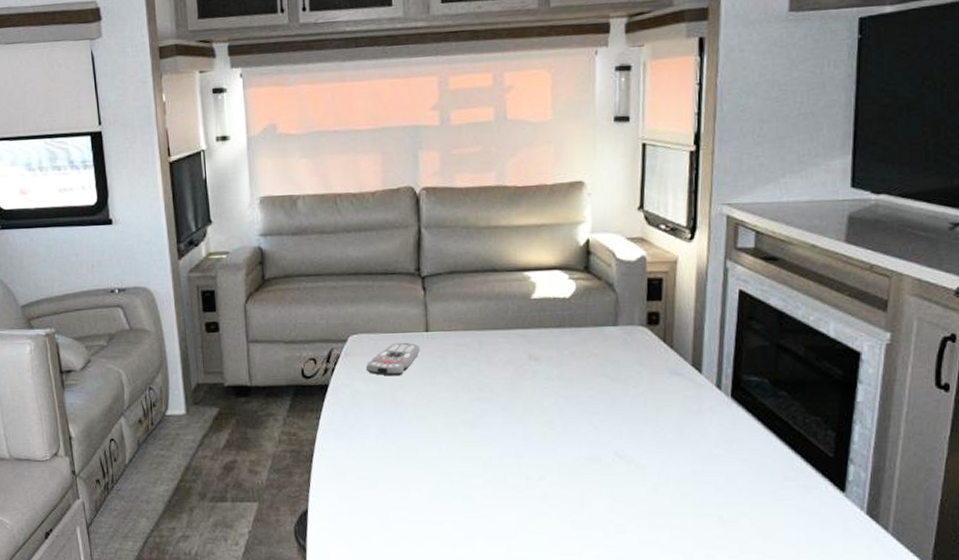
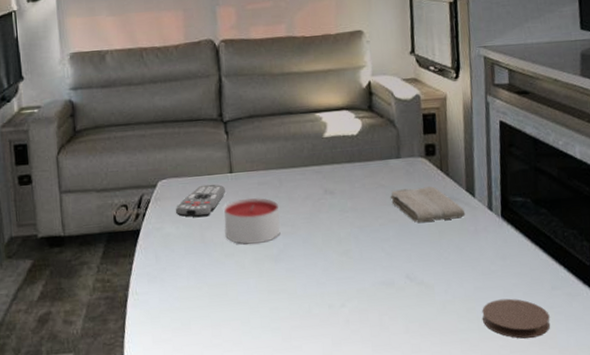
candle: none [417,359,479,407] -> present [224,197,281,245]
washcloth: none [602,358,689,397] -> present [390,186,466,223]
coaster: none [698,485,779,529] -> present [482,298,551,339]

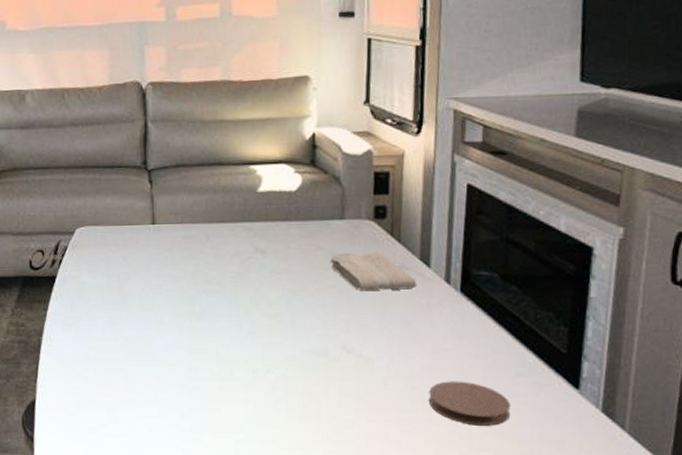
remote control: present [175,184,226,218] -> none [92,234,147,268]
candle: present [224,197,281,245] -> none [144,251,205,299]

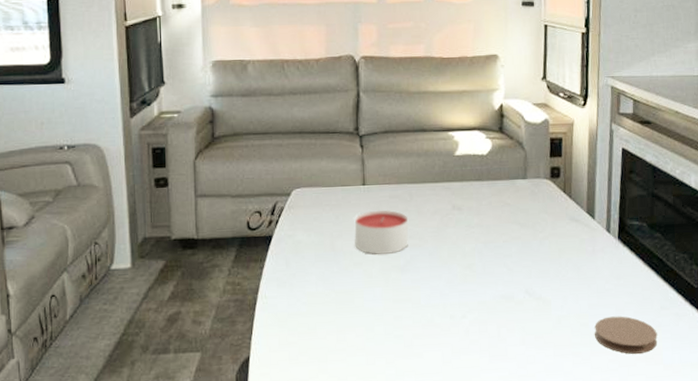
candle: none [144,251,205,299] -> present [354,209,409,254]
washcloth: present [329,252,417,290] -> none [514,207,585,241]

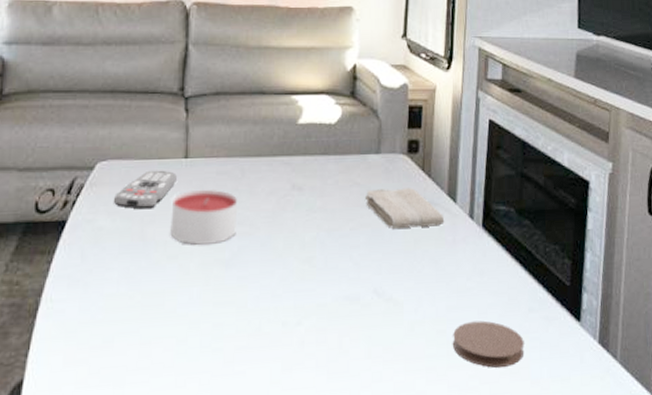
remote control: none [307,195,358,227] -> present [113,170,178,210]
washcloth: none [514,207,585,241] -> present [364,188,445,229]

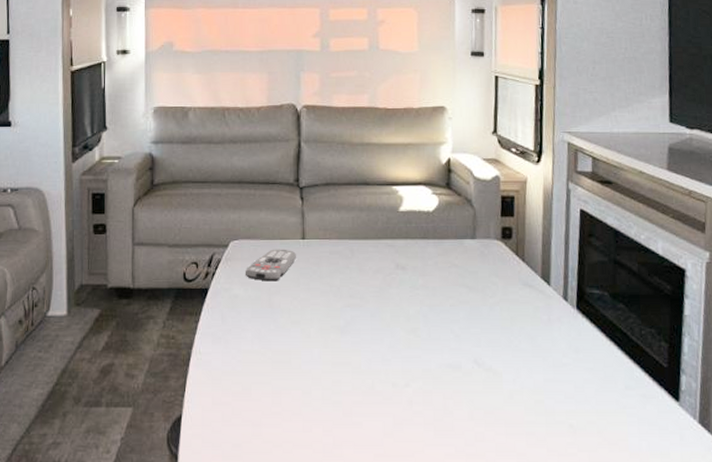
candle: present [170,189,238,245] -> none [293,266,350,313]
washcloth: present [364,188,445,229] -> none [462,270,540,306]
coaster: present [452,320,524,368] -> none [550,394,622,438]

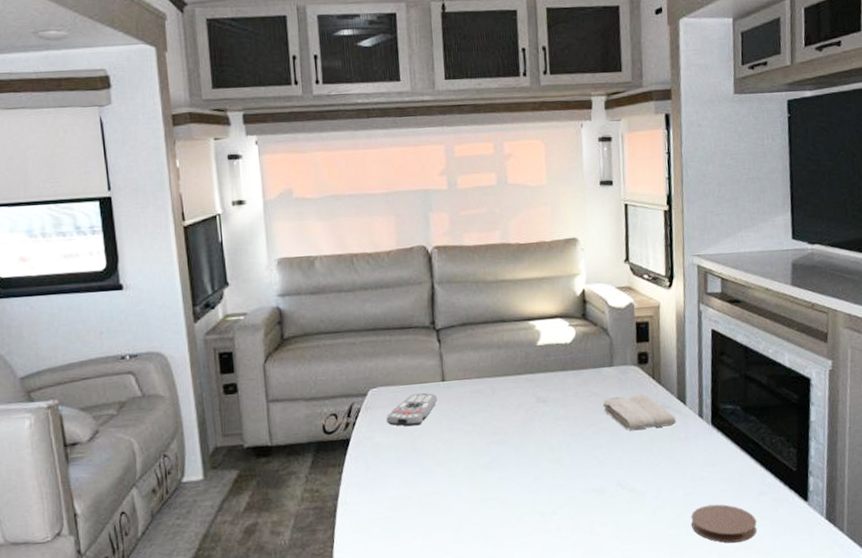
washcloth: none [462,270,540,306] -> present [602,394,677,430]
coaster: none [550,394,622,438] -> present [691,504,757,543]

